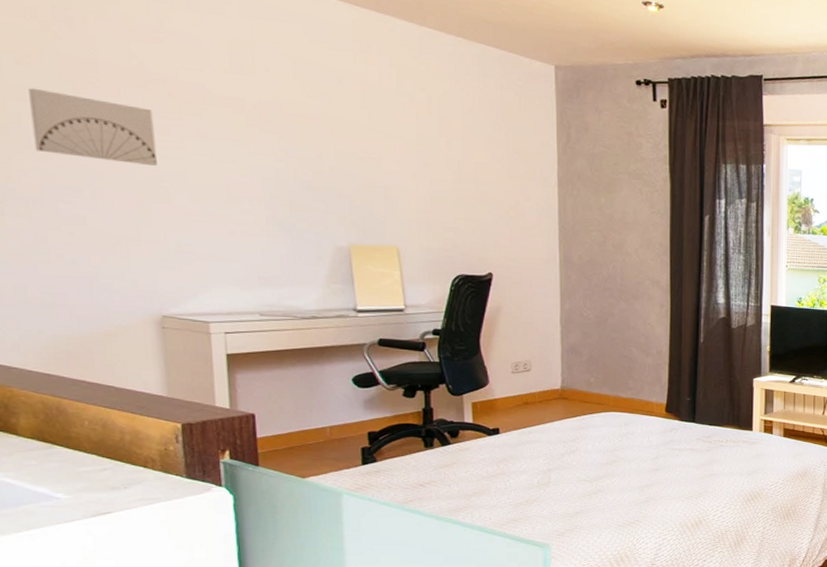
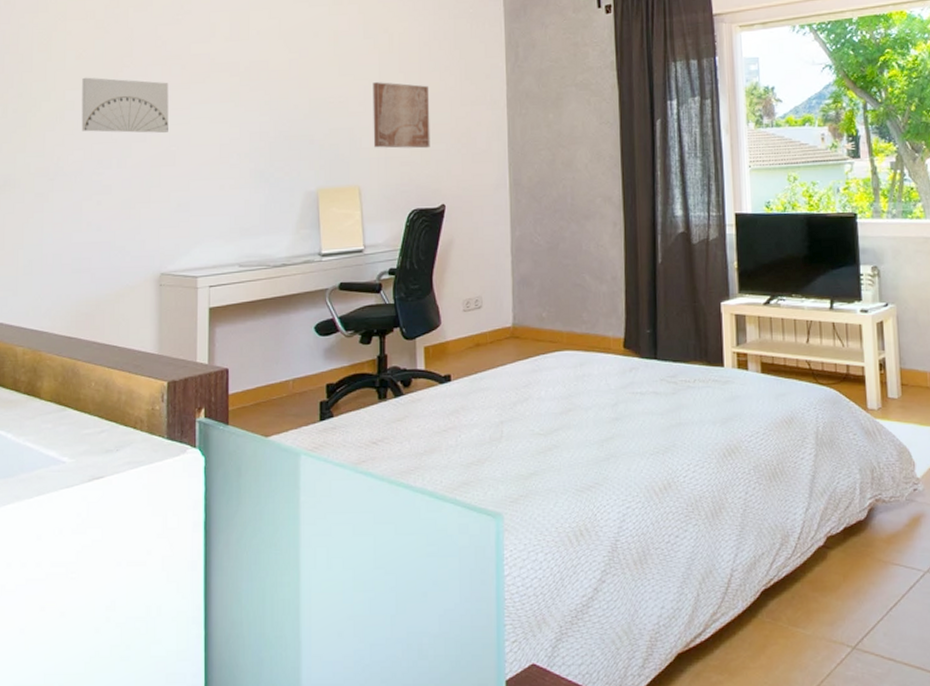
wall art: none [409,143,476,217] -> present [372,82,430,149]

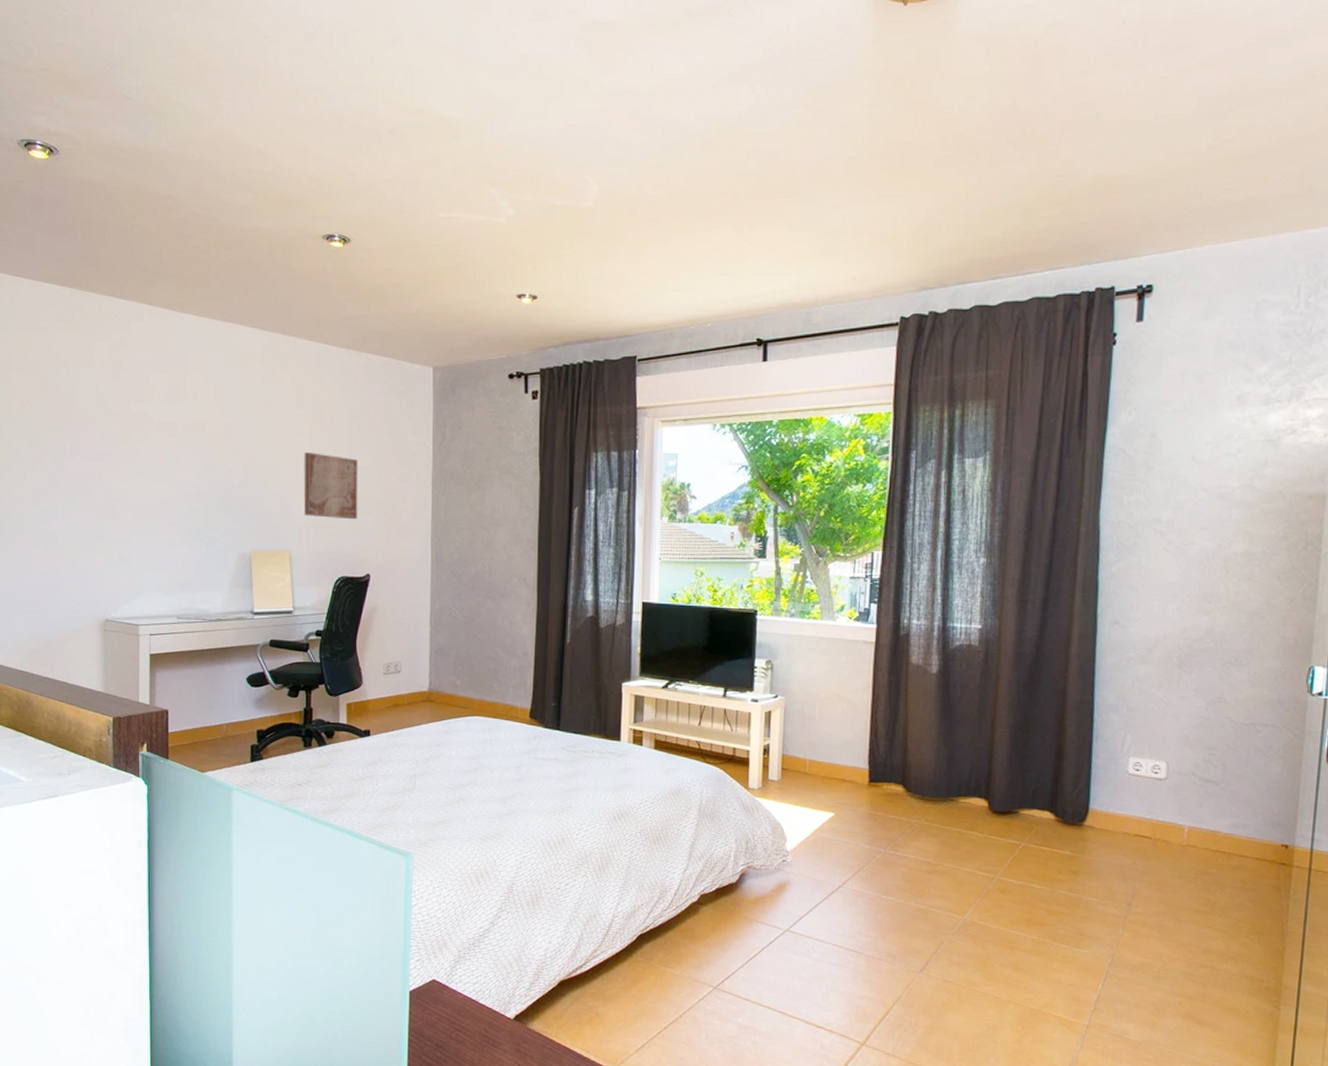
wall art: present [81,77,169,134] -> none [27,428,110,488]

